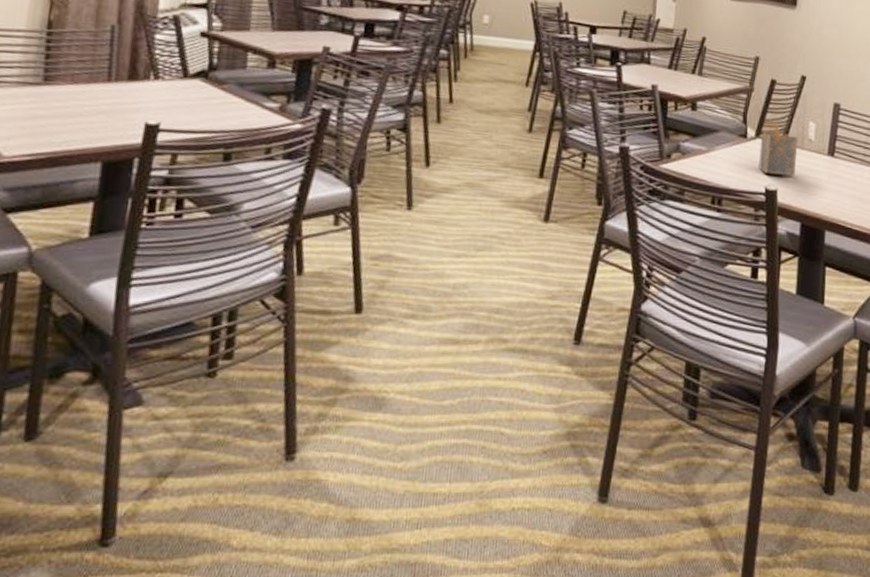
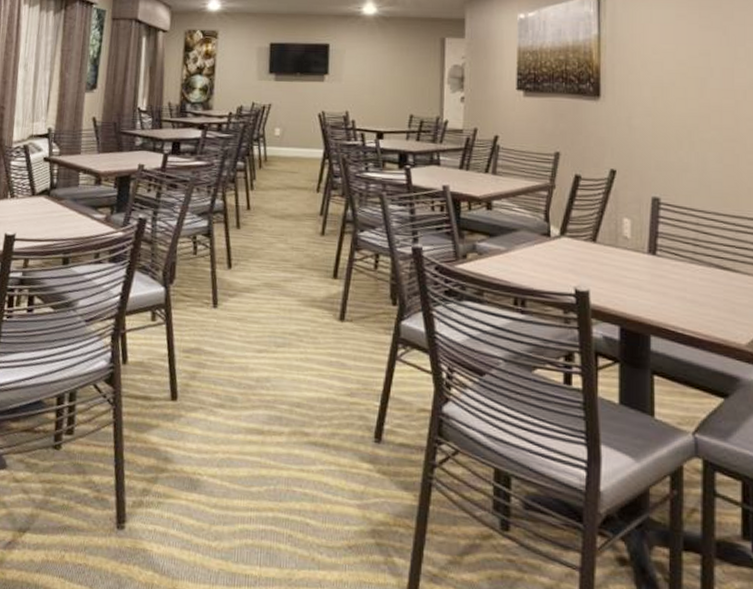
napkin holder: present [758,120,799,175] -> none [566,217,611,276]

